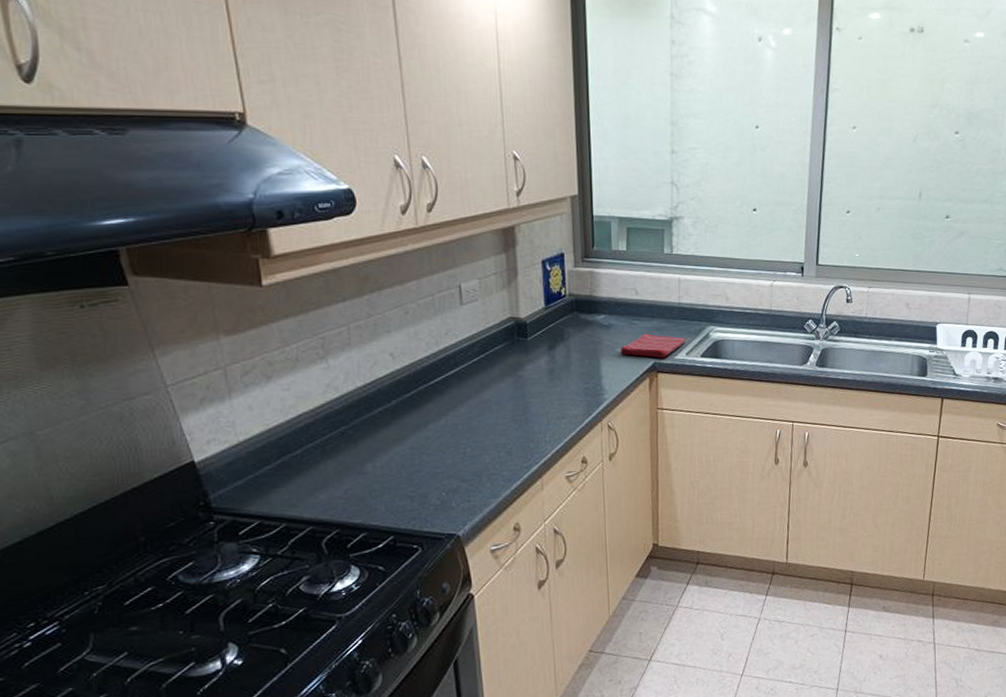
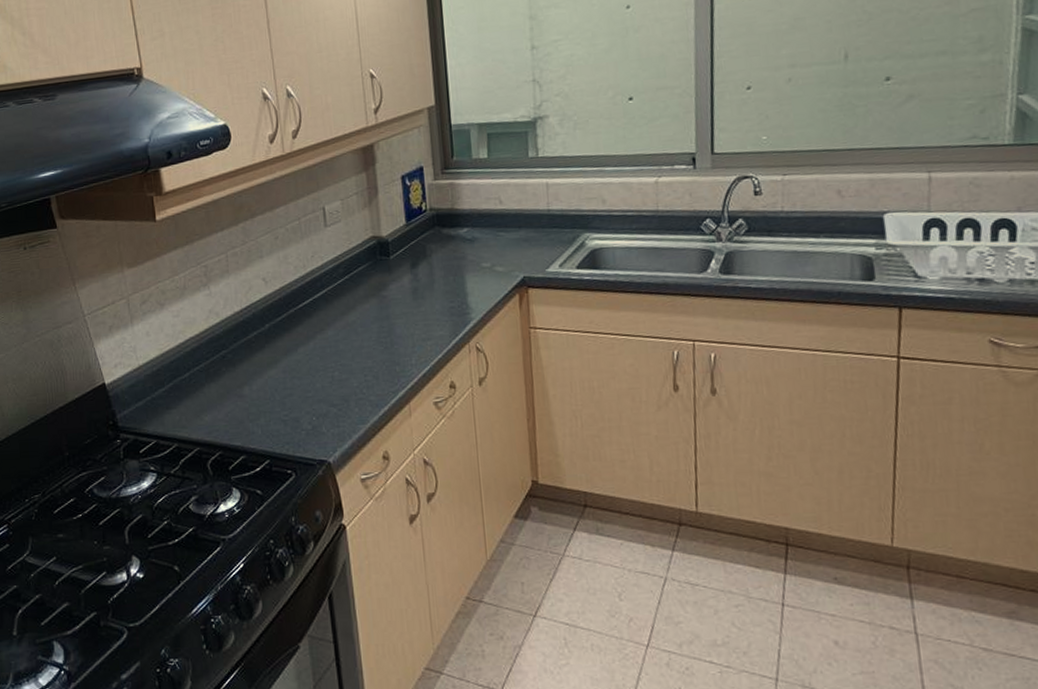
dish towel: present [621,333,686,358] -> none [486,245,558,272]

